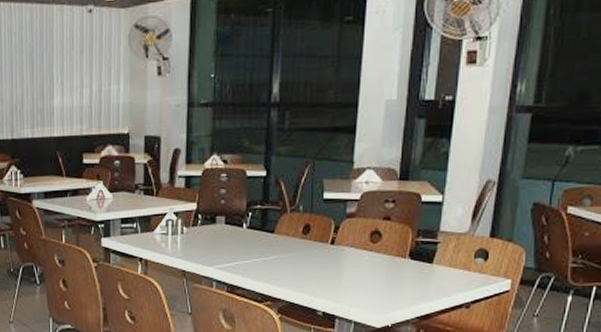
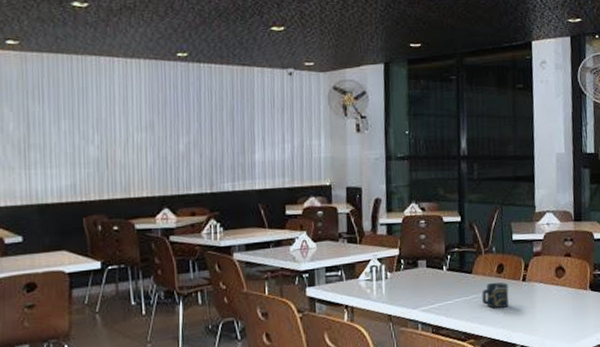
cup: none [283,243,314,271] -> present [482,282,509,309]

